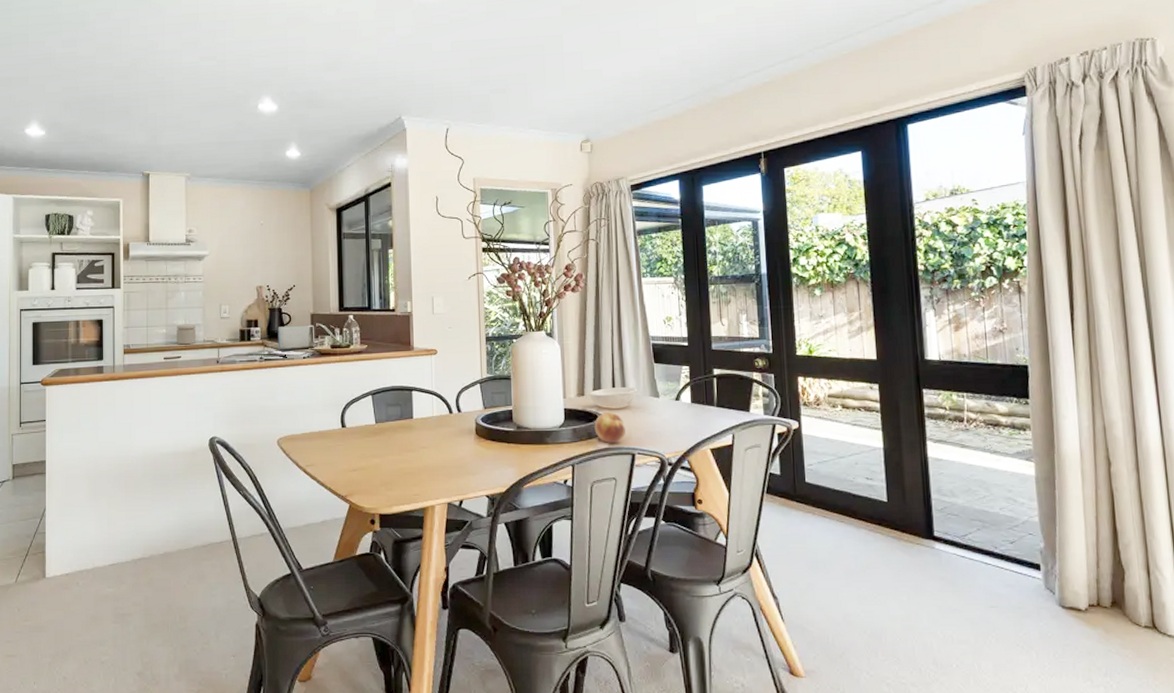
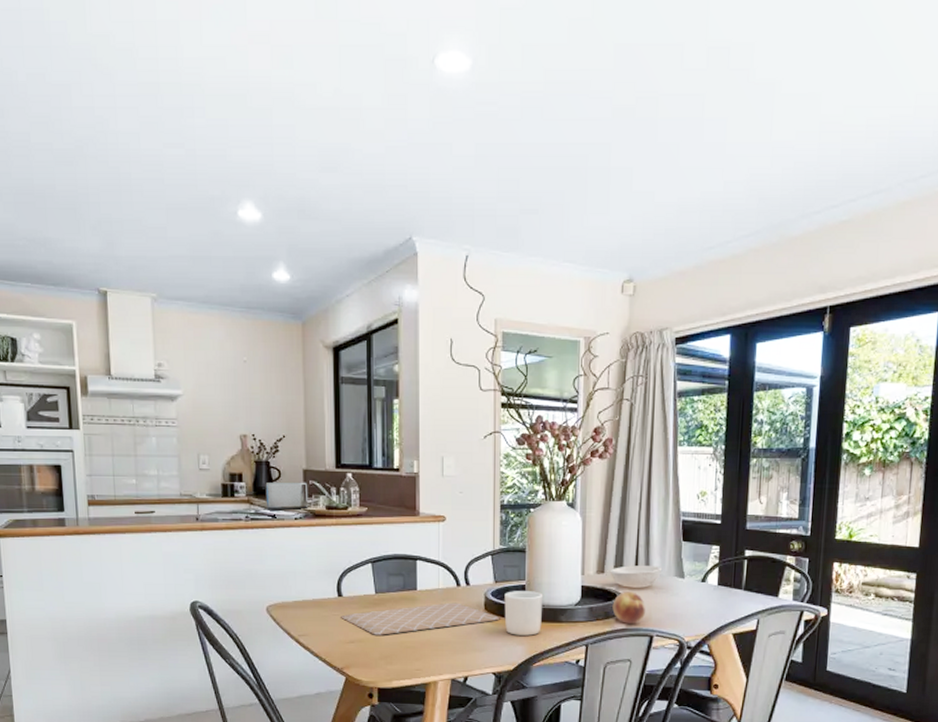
jar: present [176,324,196,345] -> none [148,474,171,498]
placemat: none [344,429,491,463] -> present [341,602,500,635]
mug: none [493,415,530,458] -> present [504,591,543,636]

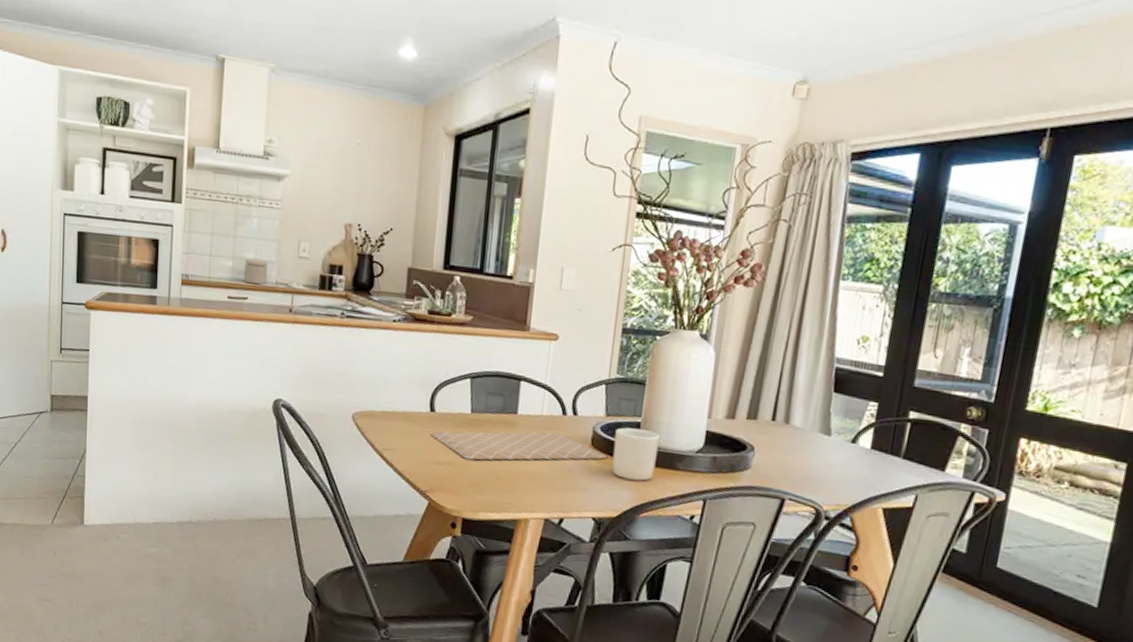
jar: none [148,474,171,498] -> present [244,258,268,285]
toaster: present [261,481,309,512] -> none [361,278,411,313]
soup bowl: present [610,566,663,588] -> none [741,413,805,442]
fruit: present [612,591,646,624] -> none [739,443,780,482]

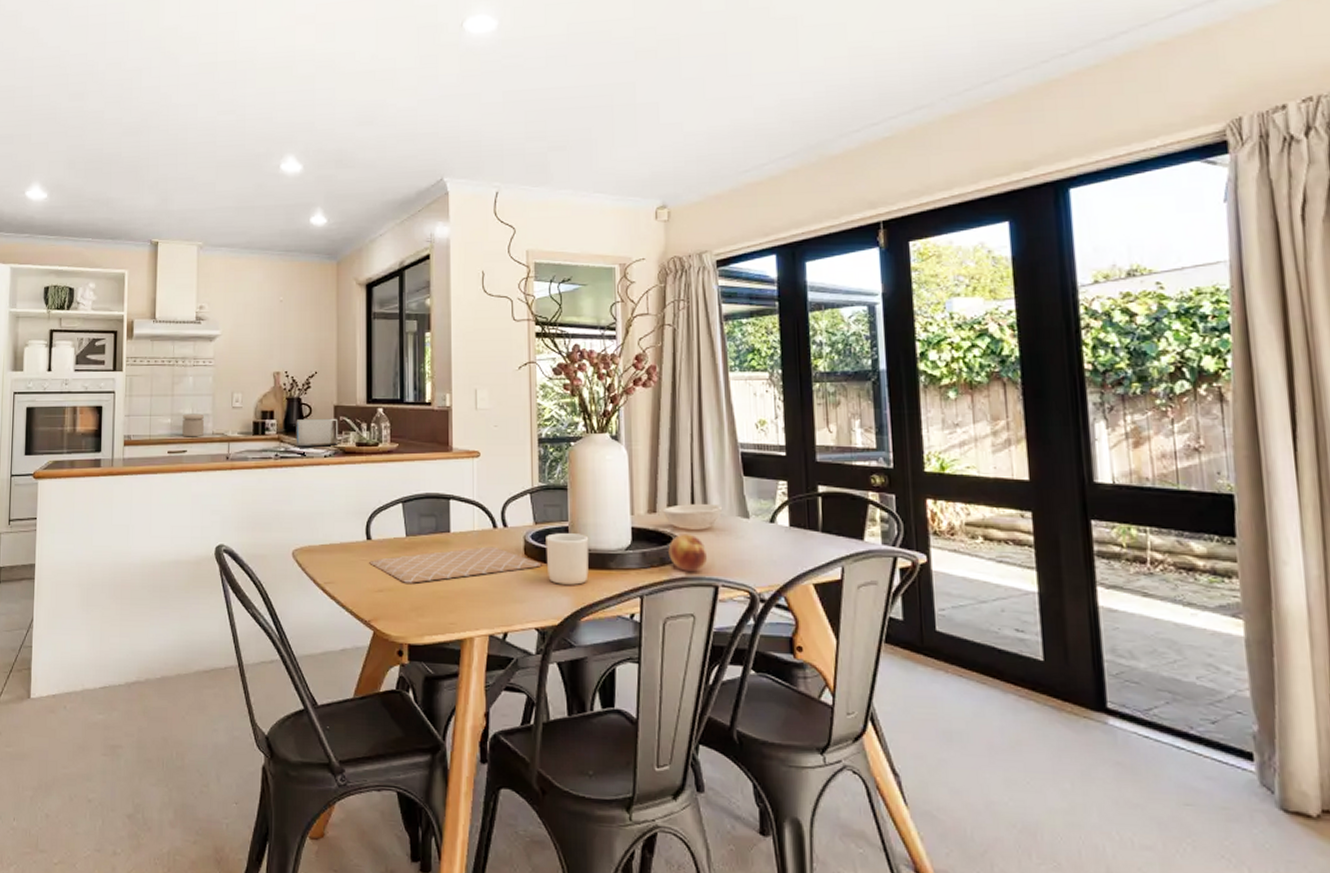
toaster: none [361,278,411,313] -> present [292,418,339,449]
fruit: none [739,443,780,482] -> present [668,534,708,571]
soup bowl: none [741,413,805,442] -> present [662,504,723,530]

